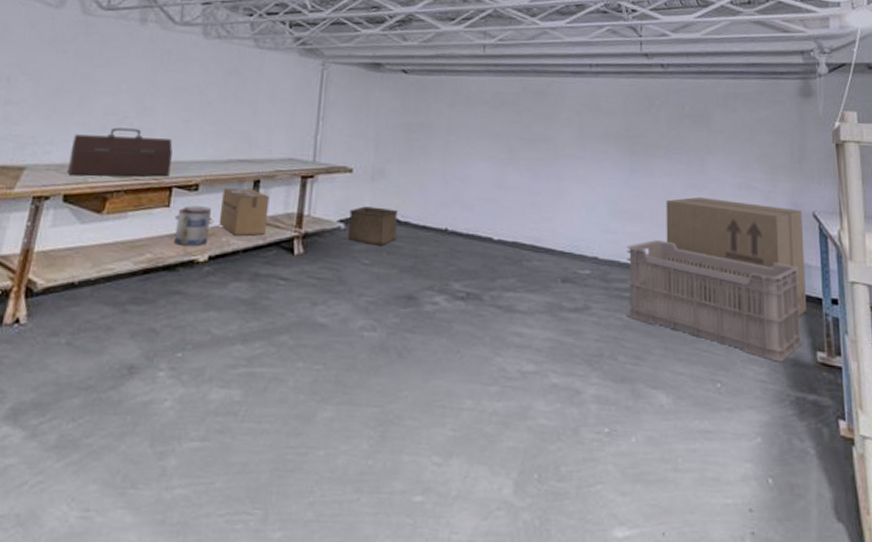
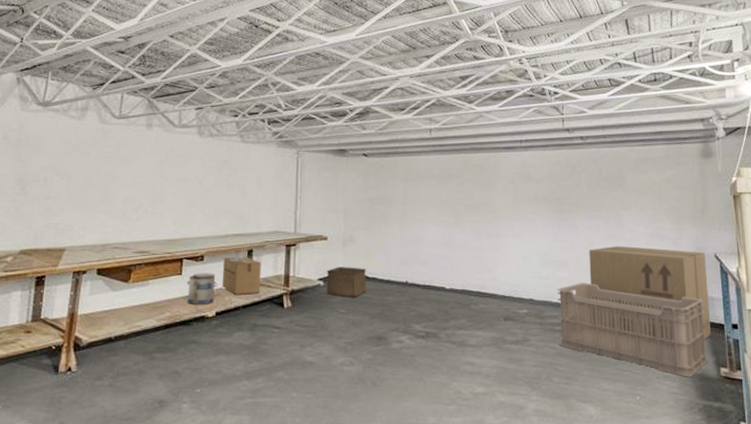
toolbox: present [68,127,173,177] -> none [99,213,181,254]

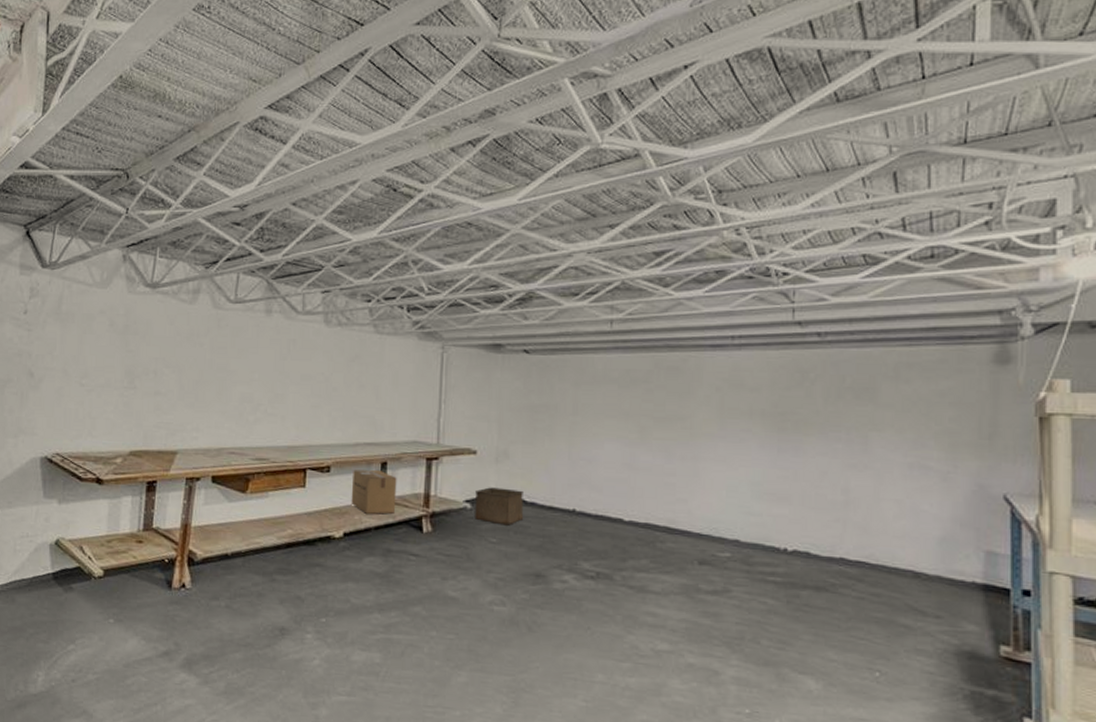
paint can: present [186,273,218,306] -> none [310,486,347,524]
plastic crate: present [557,283,708,377] -> none [771,523,982,655]
cardboard box: present [589,246,711,344] -> none [819,478,990,609]

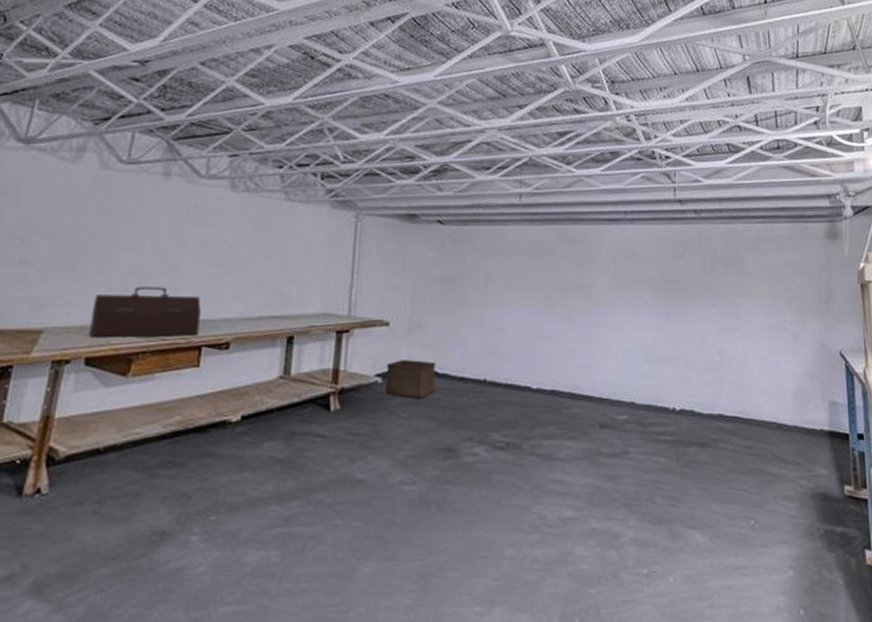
toolbox: none [214,414,304,460] -> present [89,286,201,338]
box: present [351,469,397,515] -> none [251,344,304,395]

